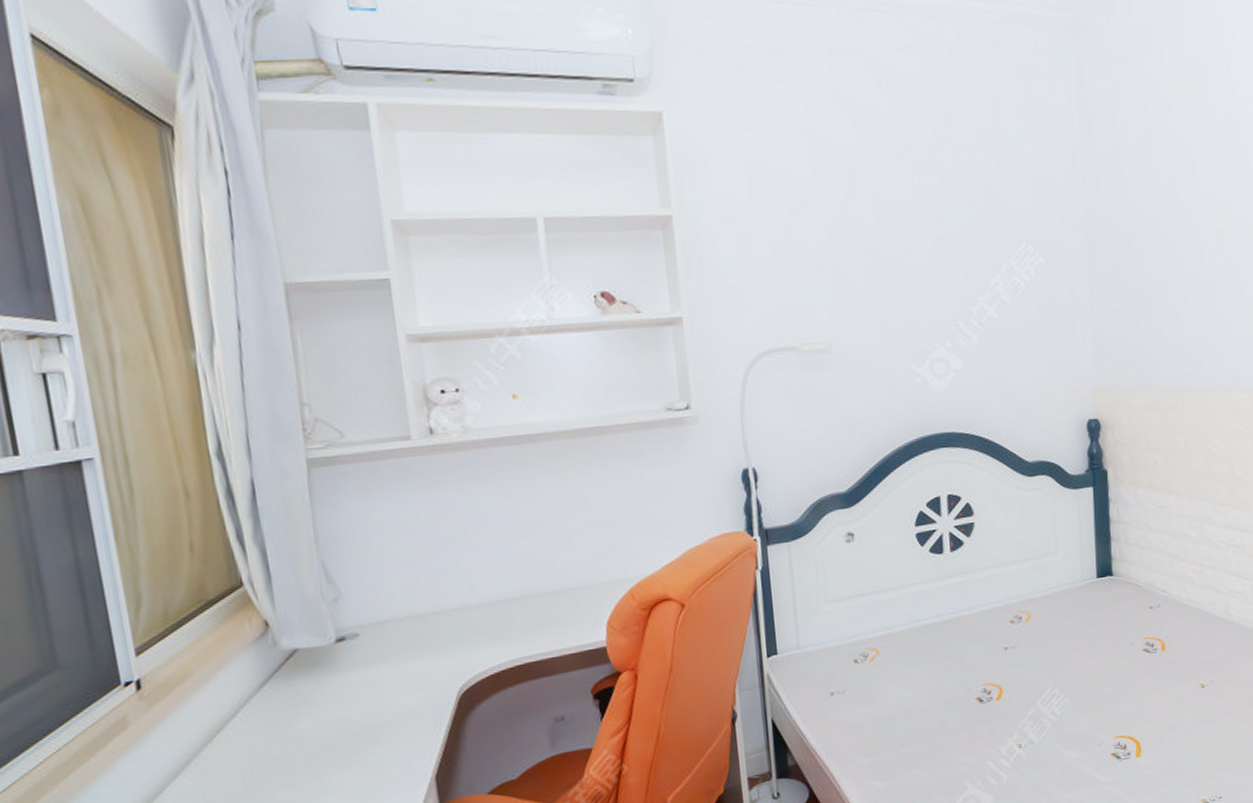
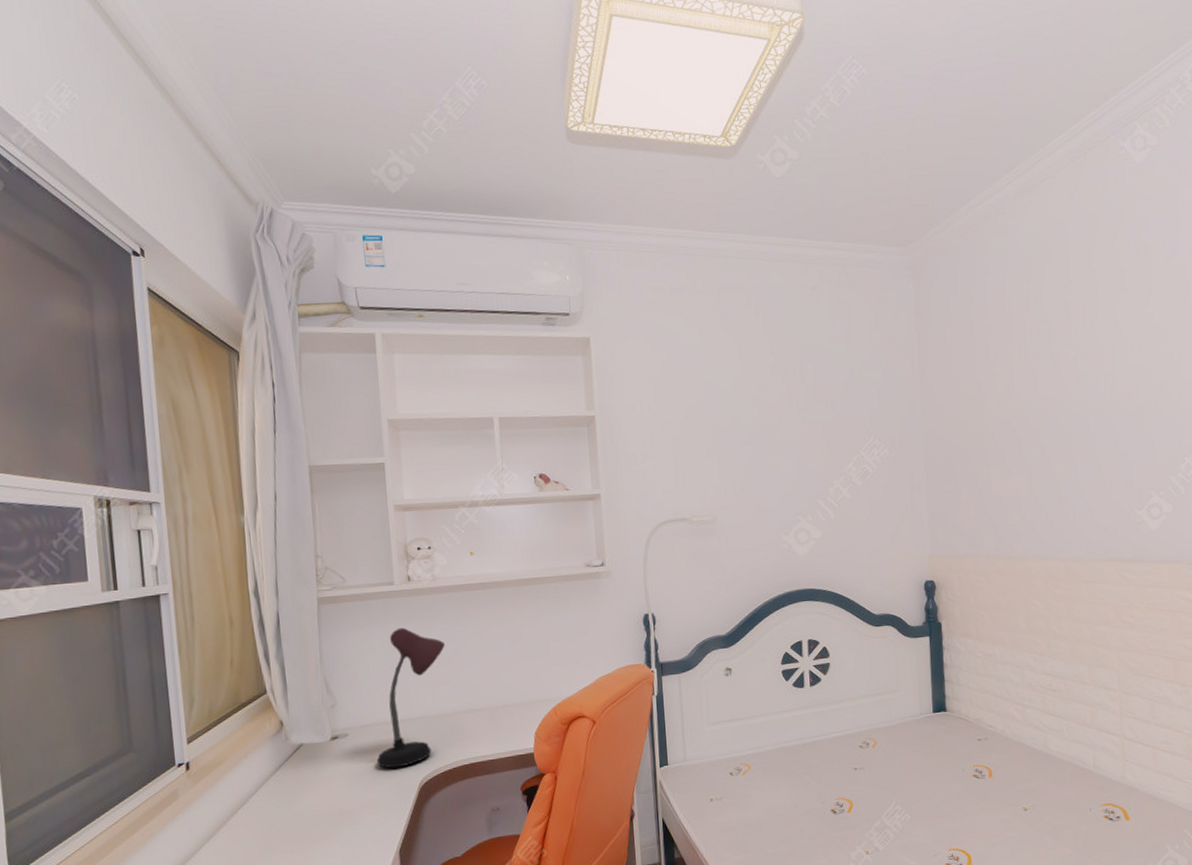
desk lamp: none [399,494,484,675] -> present [376,627,445,769]

